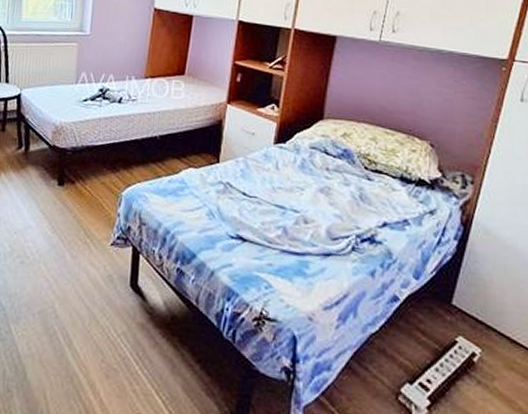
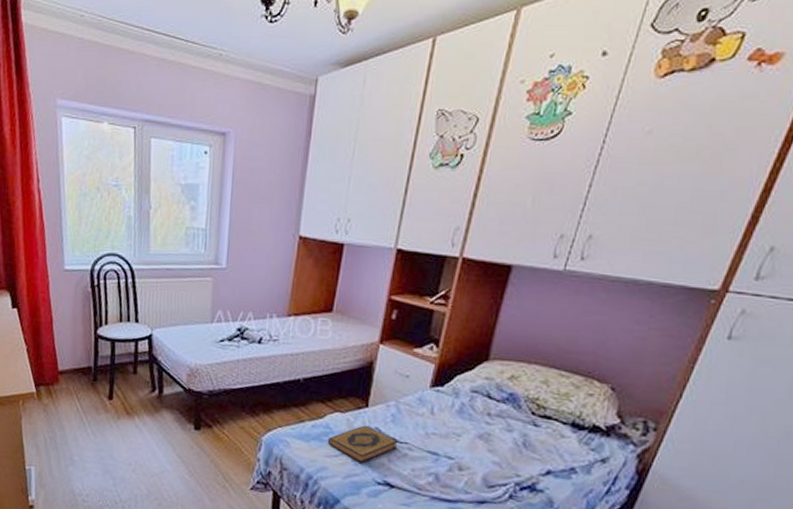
hardback book: none [183,180,248,218] -> present [327,425,398,464]

